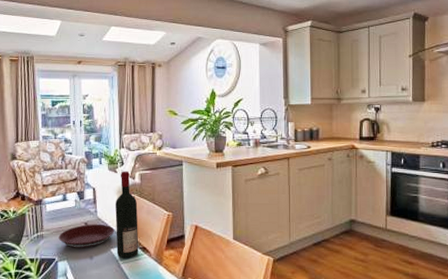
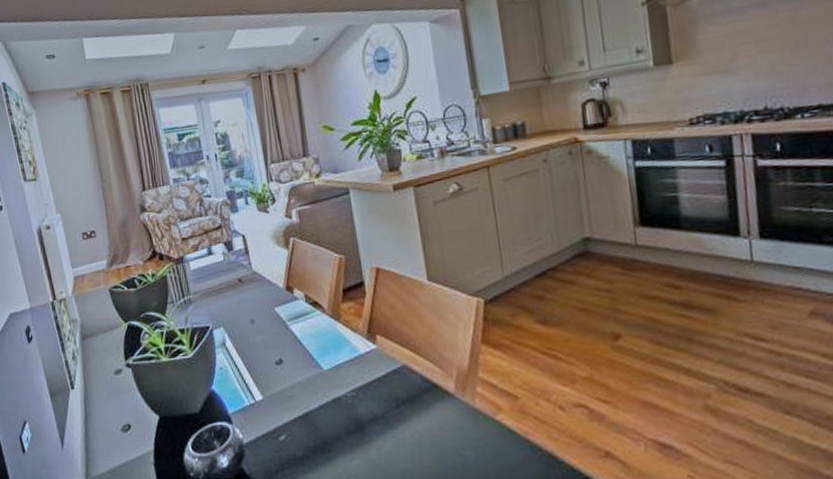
plate: present [58,224,115,248] -> none [209,279,276,312]
wine bottle: present [115,171,139,259] -> none [272,209,309,318]

